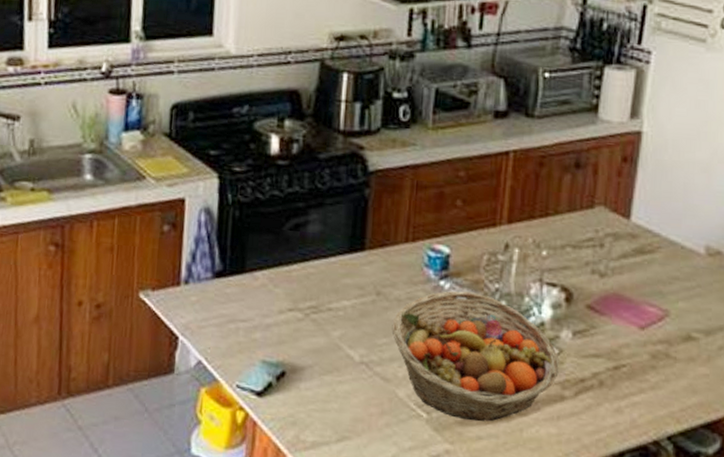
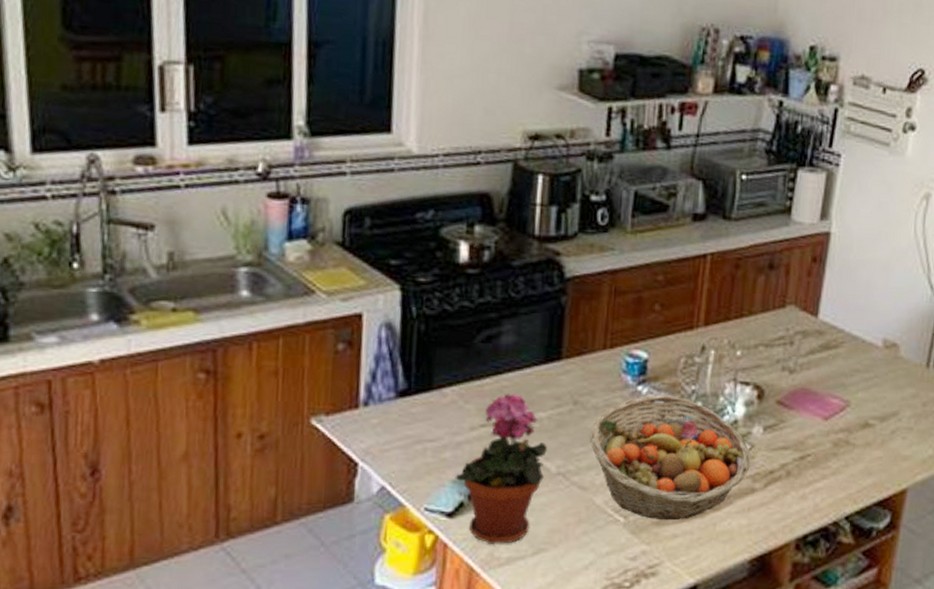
potted plant: none [264,280,351,428] -> present [455,393,547,545]

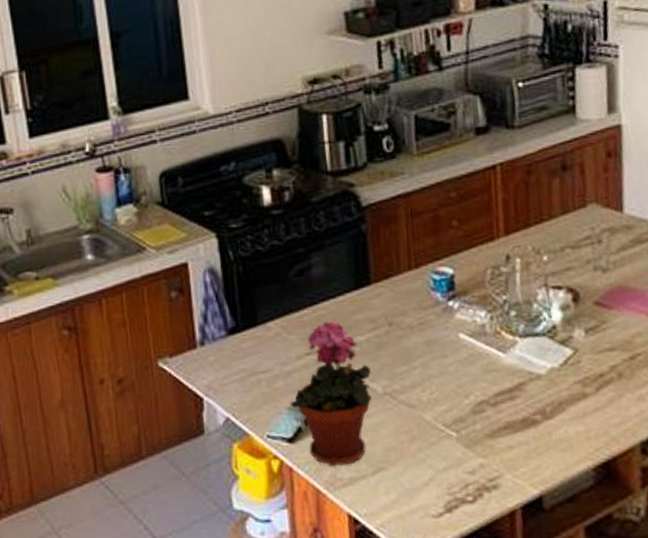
fruit basket: present [589,395,751,521] -> none [408,307,578,432]

